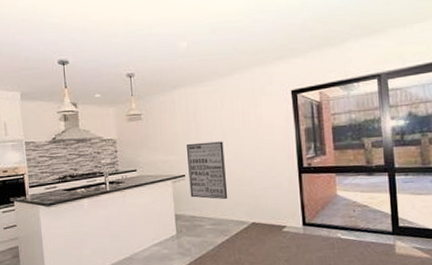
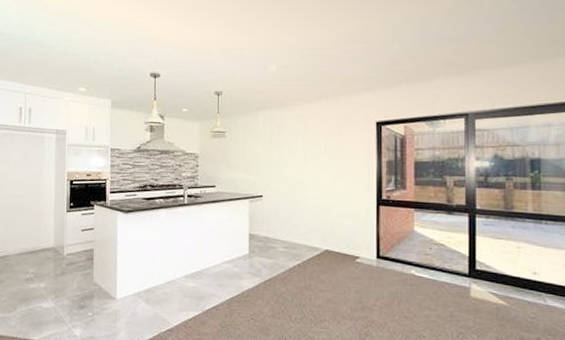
wall art: present [186,141,228,200] -> none [266,165,304,224]

